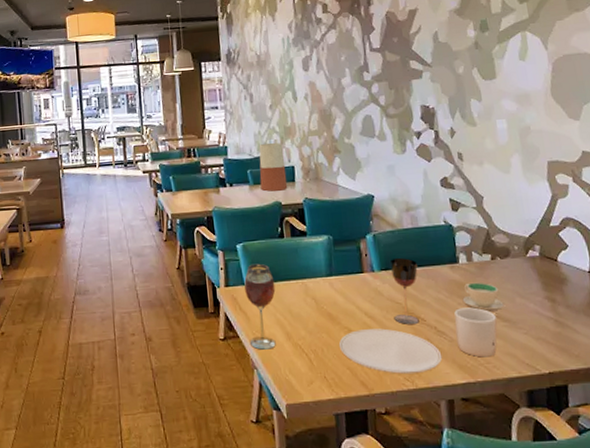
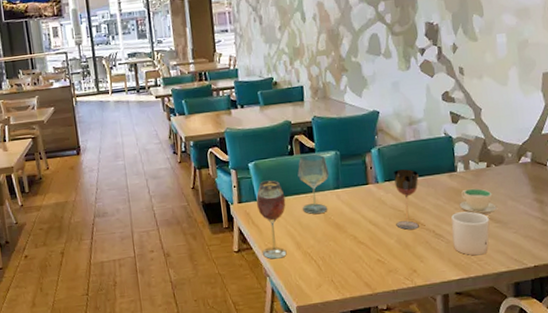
vase: present [259,142,287,192] -> none [268,63,297,112]
wine glass: none [288,237,322,303] -> present [297,153,329,214]
plate: present [339,328,443,375] -> none [345,234,439,275]

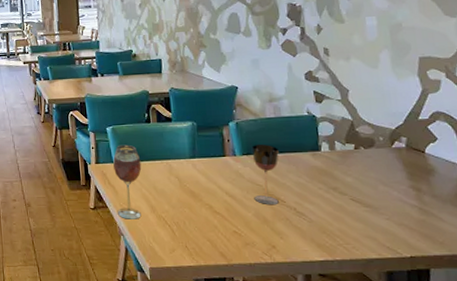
wine glass: present [297,153,329,214] -> none [153,123,186,181]
mug: present [451,211,490,256] -> none [314,192,358,239]
cup: present [459,188,497,214] -> none [323,169,366,196]

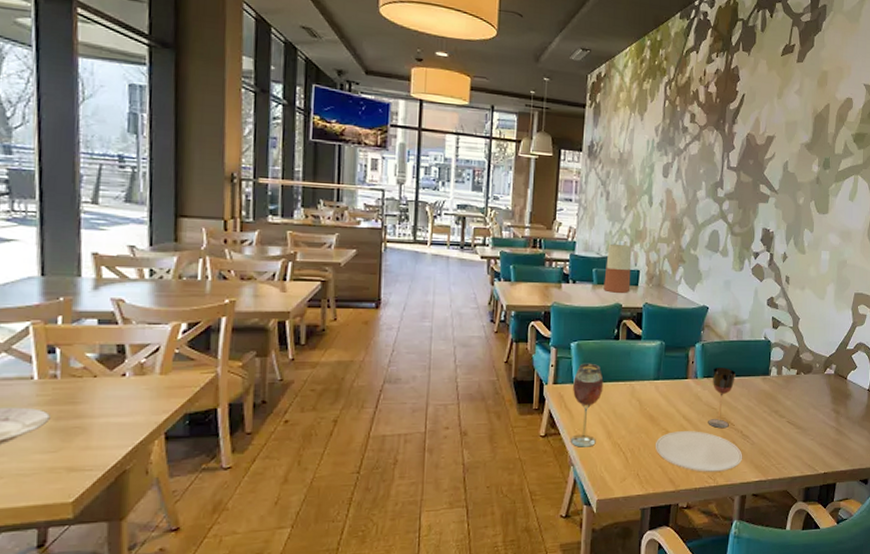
vase: none [128,37,155,82] -> present [603,243,632,293]
plate: none [200,207,301,249] -> present [656,431,743,473]

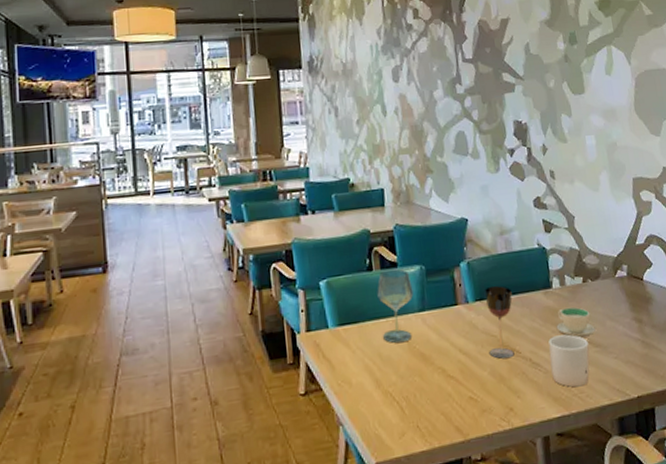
wineglass: present [571,363,604,447] -> none [328,302,364,403]
vase: present [603,243,632,293] -> none [344,162,376,219]
wine glass: none [620,341,652,404] -> present [377,269,414,343]
plate: present [656,431,743,473] -> none [433,365,538,415]
mug: none [757,415,792,459] -> present [548,334,590,388]
cup: none [768,393,800,419] -> present [556,307,596,337]

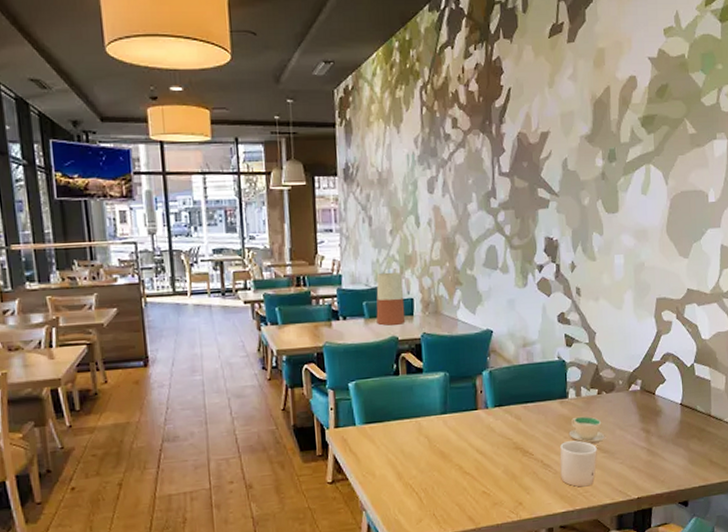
vase: none [344,162,376,219] -> present [376,272,405,326]
wine glass: present [377,269,414,343] -> none [402,374,437,442]
wineglass: present [484,286,515,359] -> none [503,394,530,459]

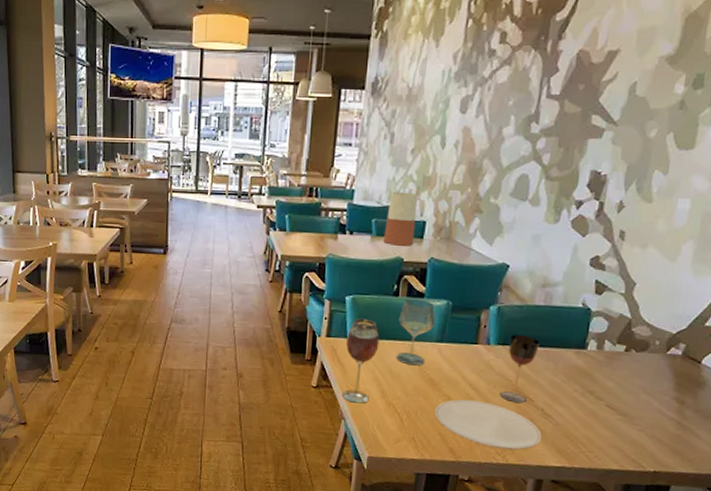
wineglass: none [355,402,388,491] -> present [343,318,380,404]
wine glass: none [402,374,437,442] -> present [397,298,435,366]
plate: none [450,464,546,508] -> present [435,399,542,451]
wineglass: none [503,394,530,459] -> present [500,335,540,403]
mug: present [559,440,597,488] -> none [561,394,613,447]
cup: present [568,416,605,443] -> none [580,371,625,403]

